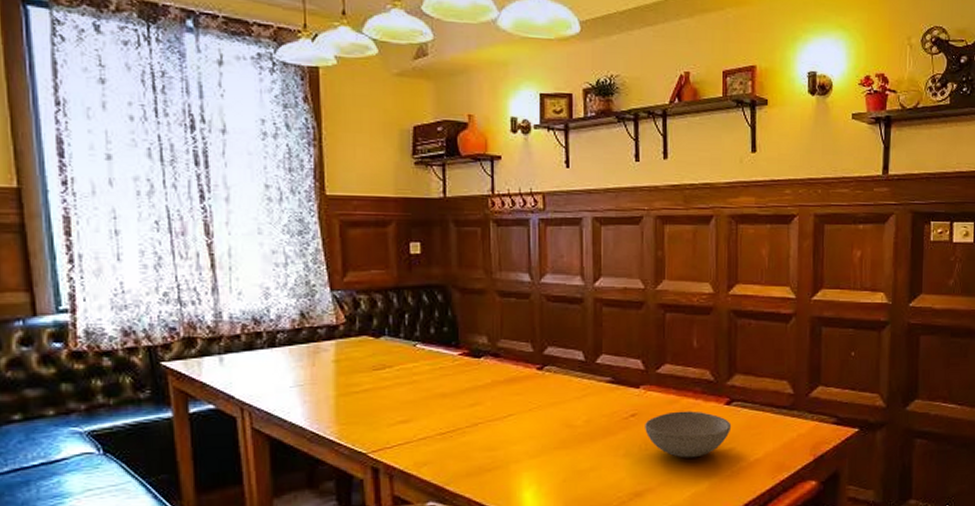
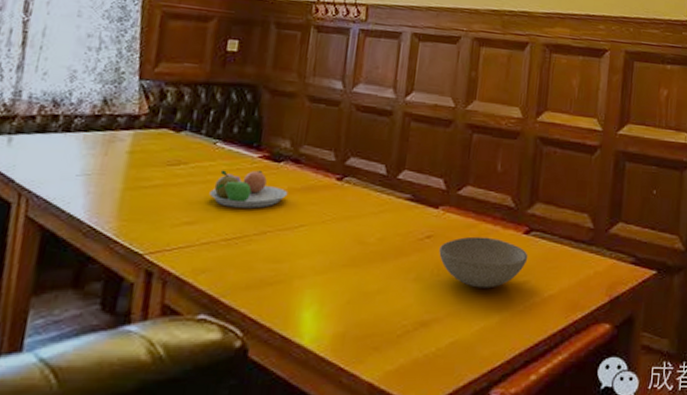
fruit bowl: none [418,368,493,404] -> present [209,170,288,209]

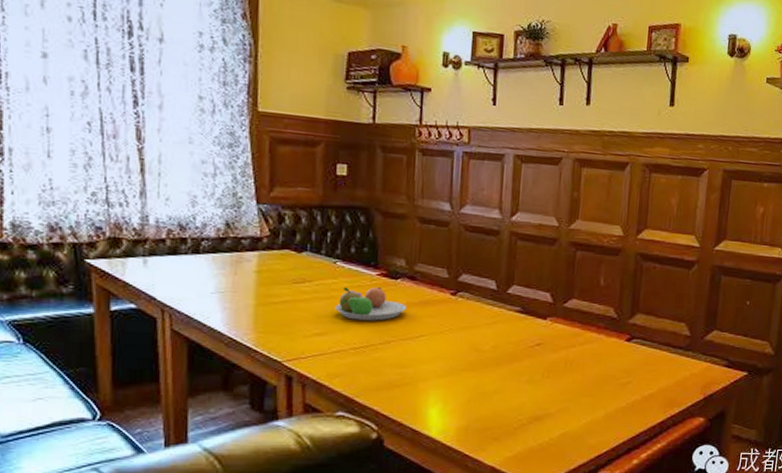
bowl: present [439,236,529,289] -> none [548,344,630,389]

